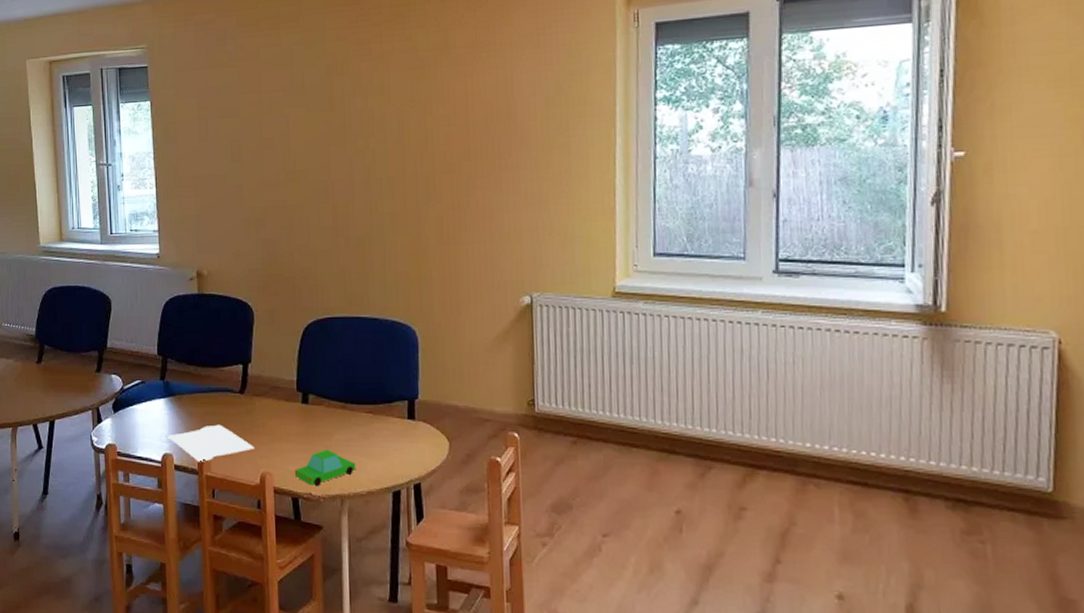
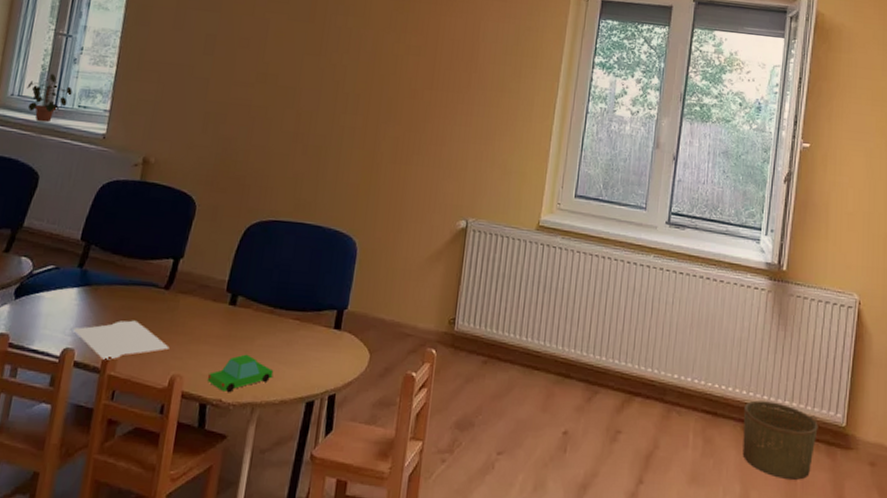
potted plant: none [84,202,122,250] -> present [27,73,73,123]
basket: none [903,467,1012,556] -> present [742,400,818,480]

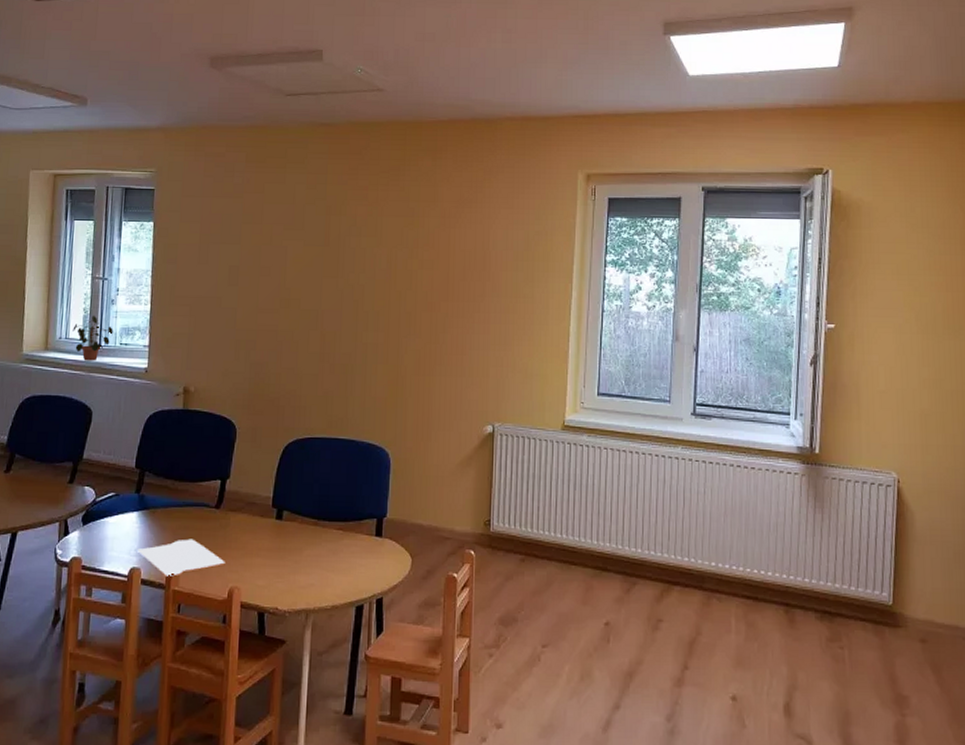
toy car: present [207,354,274,393] -> none [262,564,323,601]
basket: present [742,400,818,480] -> none [785,583,864,659]

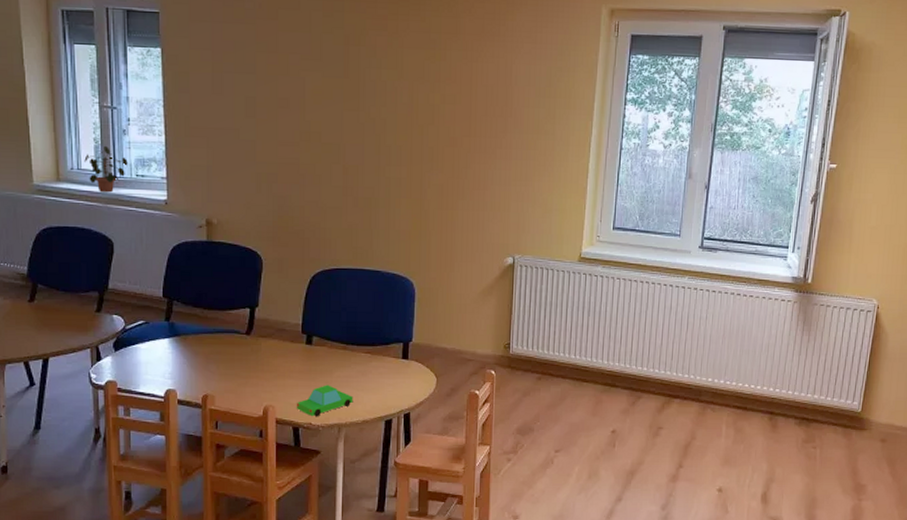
paper sheet: present [137,539,225,576] -> none [172,363,259,397]
toy car: none [262,564,323,601] -> present [296,385,353,417]

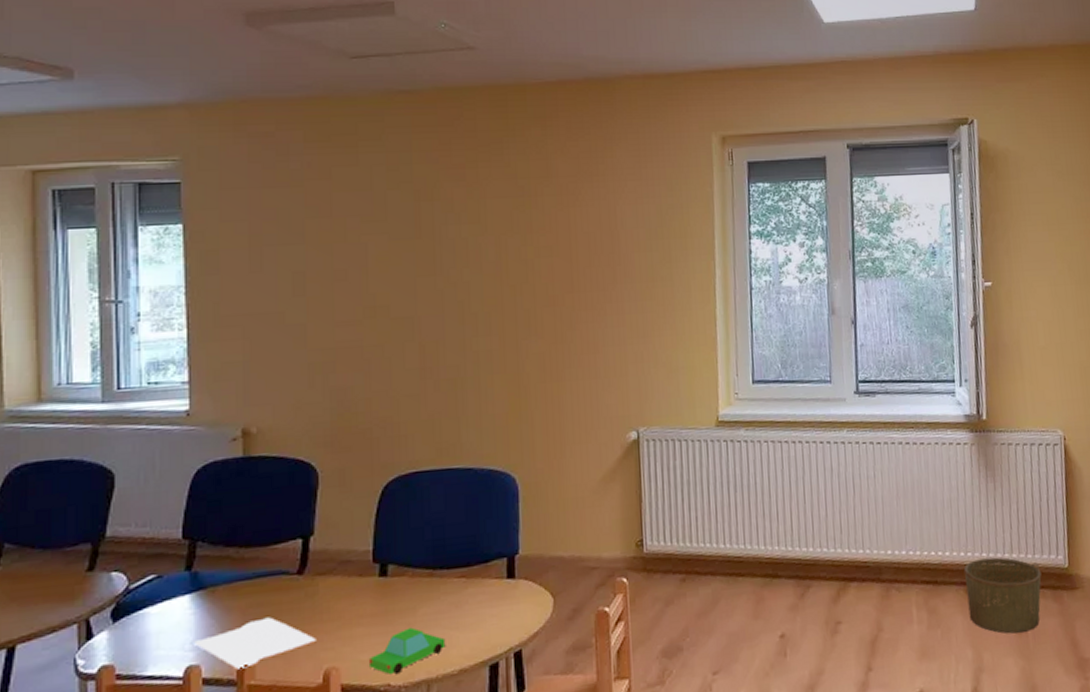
potted plant: present [84,145,128,193] -> none [77,349,136,410]
paper sheet: none [172,363,259,397] -> present [194,617,316,670]
basket: none [769,395,837,457] -> present [963,557,1042,634]

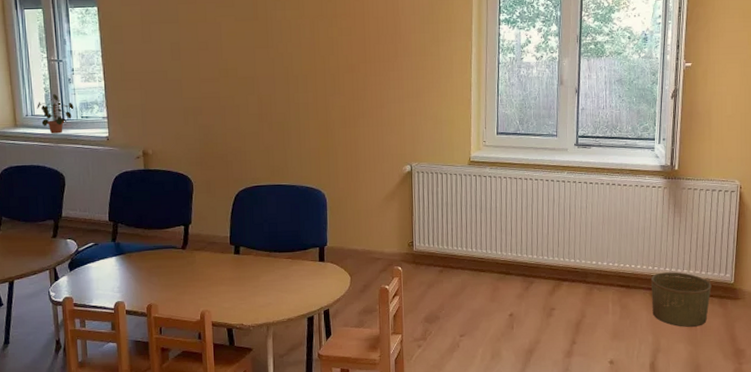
potted plant: none [77,349,136,410] -> present [37,93,74,134]
paper sheet: present [194,617,316,670] -> none [120,275,195,306]
toy car: present [368,627,446,675] -> none [228,289,279,318]

